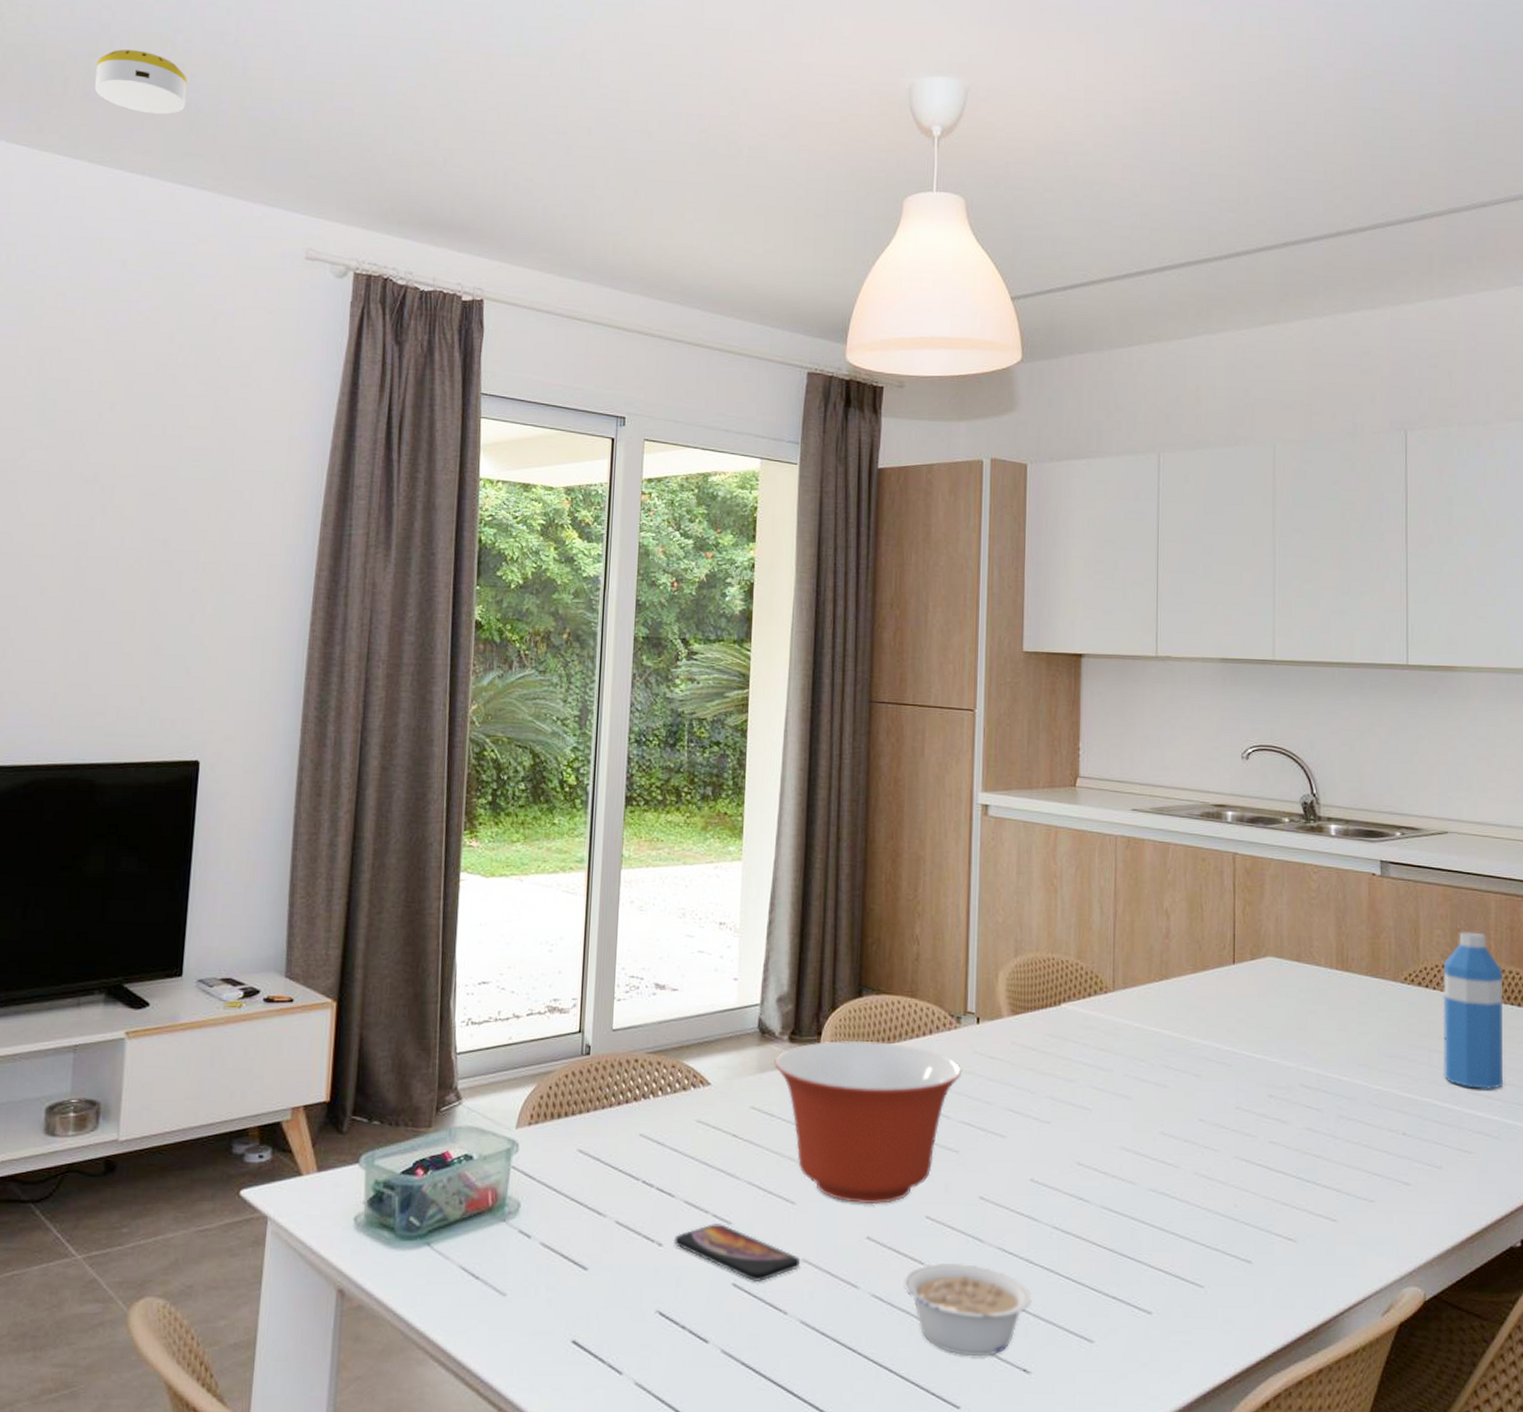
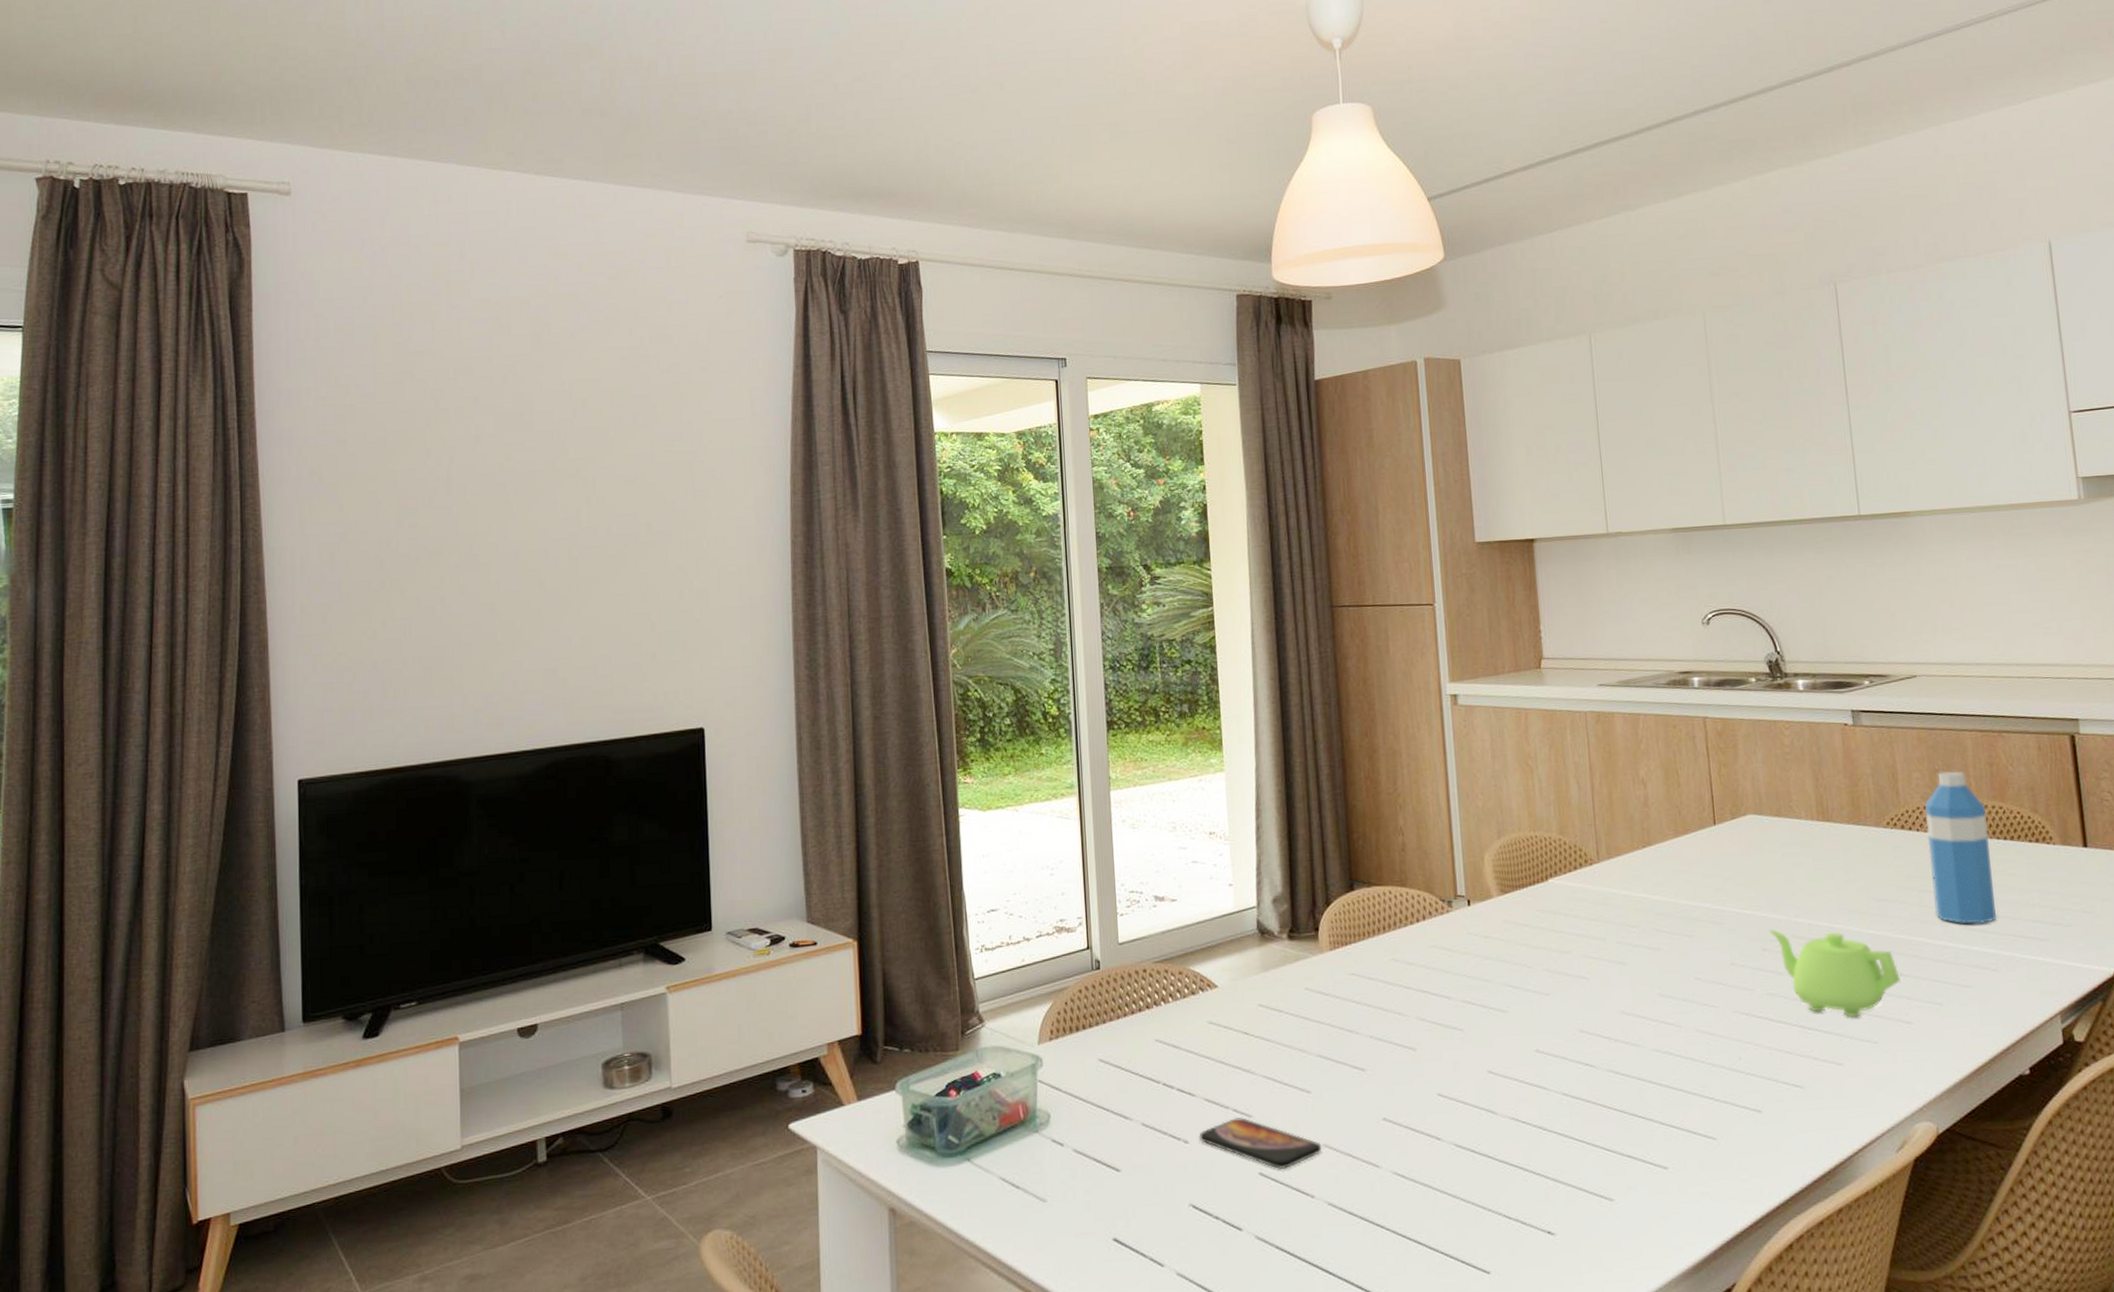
smoke detector: present [95,49,187,115] -> none [531,62,618,122]
mixing bowl: present [774,1040,962,1205] -> none [1276,931,1459,1088]
legume: present [903,1263,1032,1357] -> none [1423,1135,1549,1223]
teapot: none [1277,1076,1402,1174] -> present [1768,929,1900,1018]

